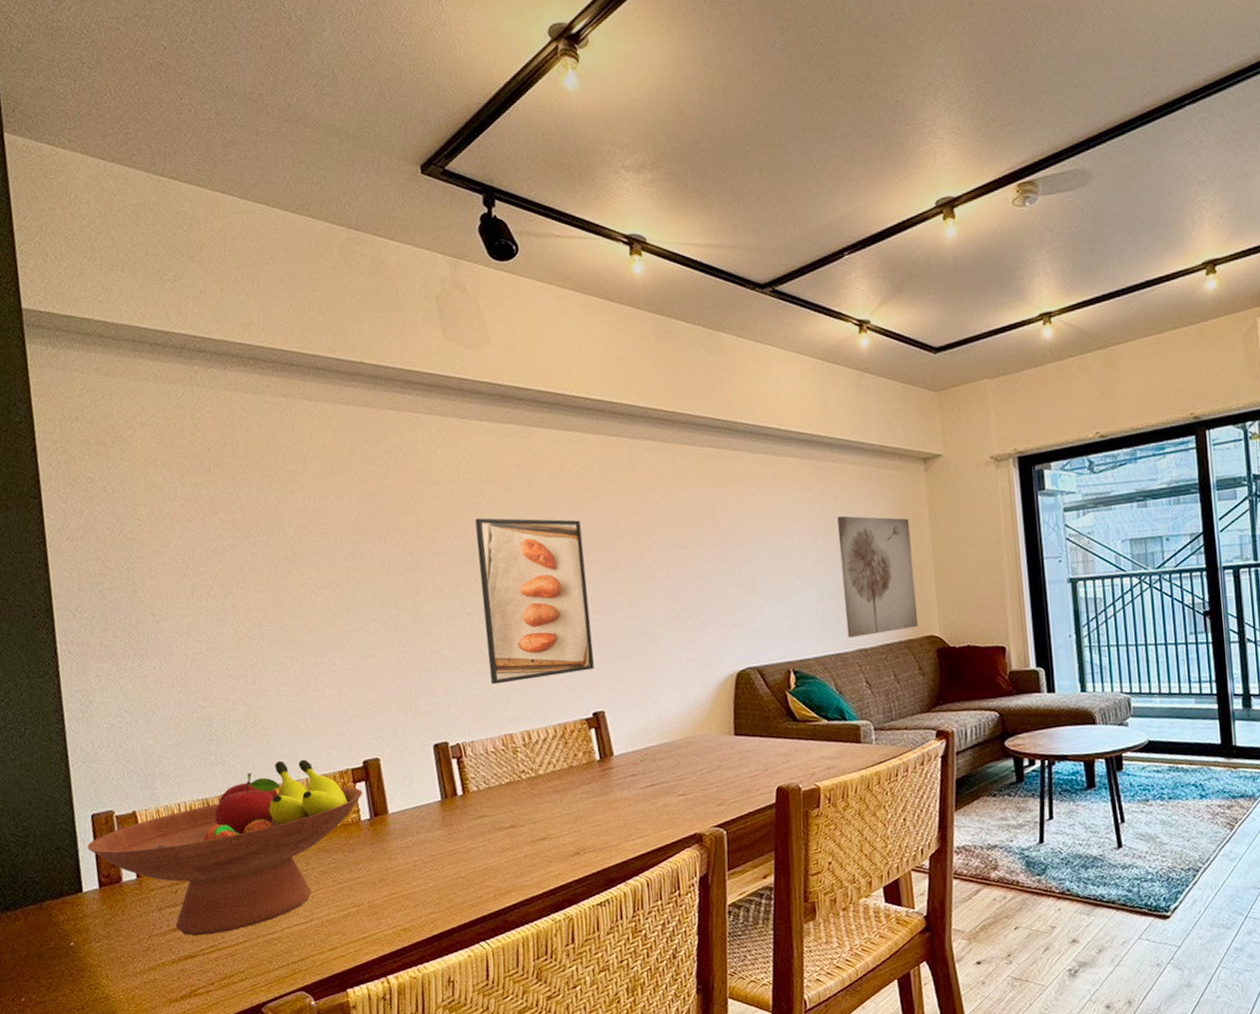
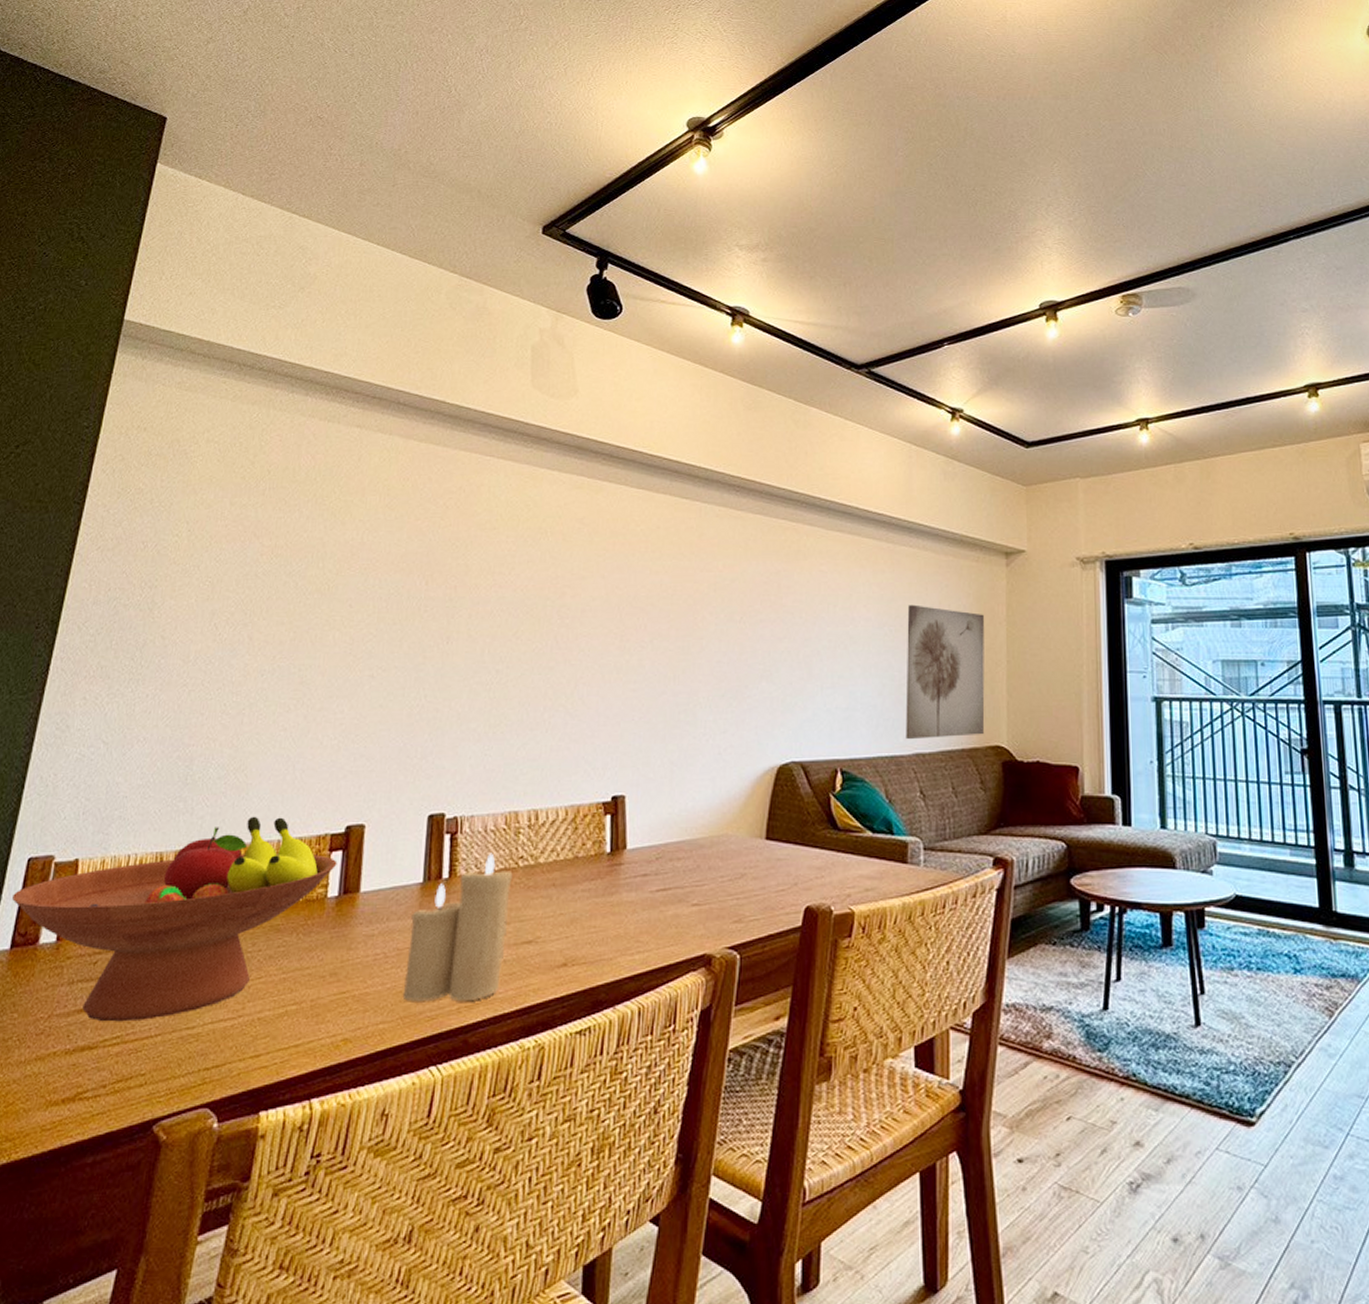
candle: none [437,770,525,895] -> present [402,853,513,1002]
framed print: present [475,518,594,685] -> none [506,569,635,752]

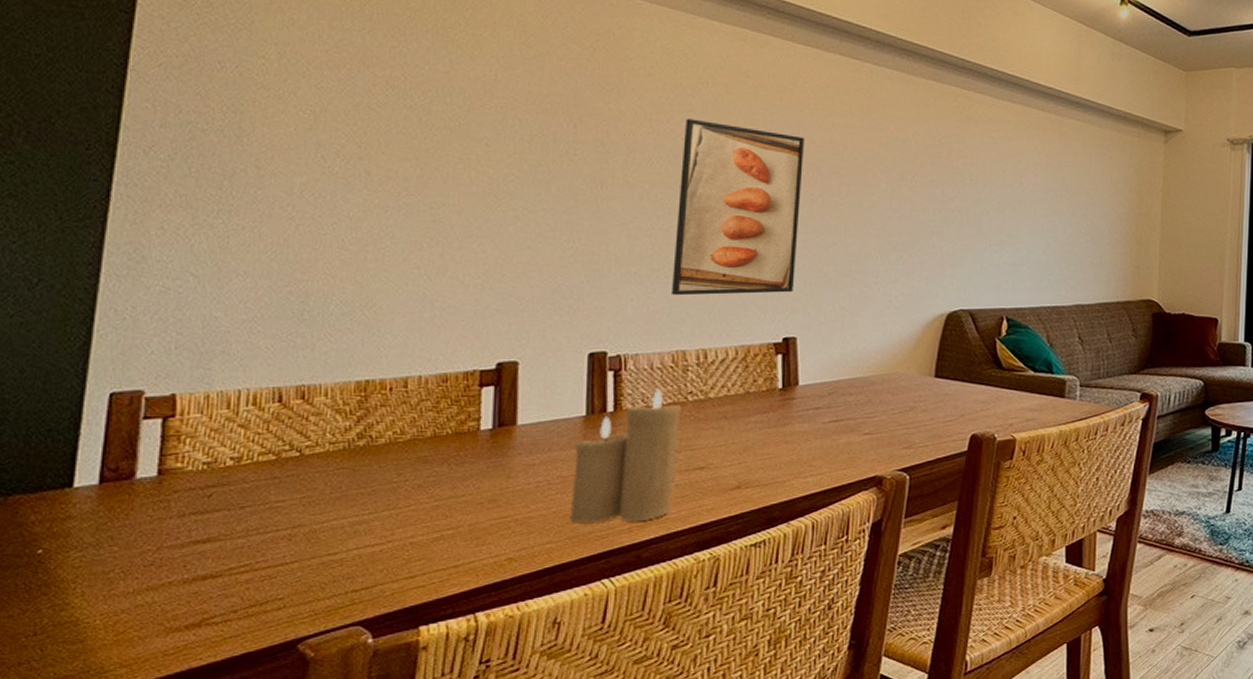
fruit bowl: present [12,816,337,1022] -> none [95,352,489,552]
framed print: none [506,569,635,752] -> present [670,119,804,296]
wall art: present [906,604,985,740] -> none [1067,173,1142,293]

